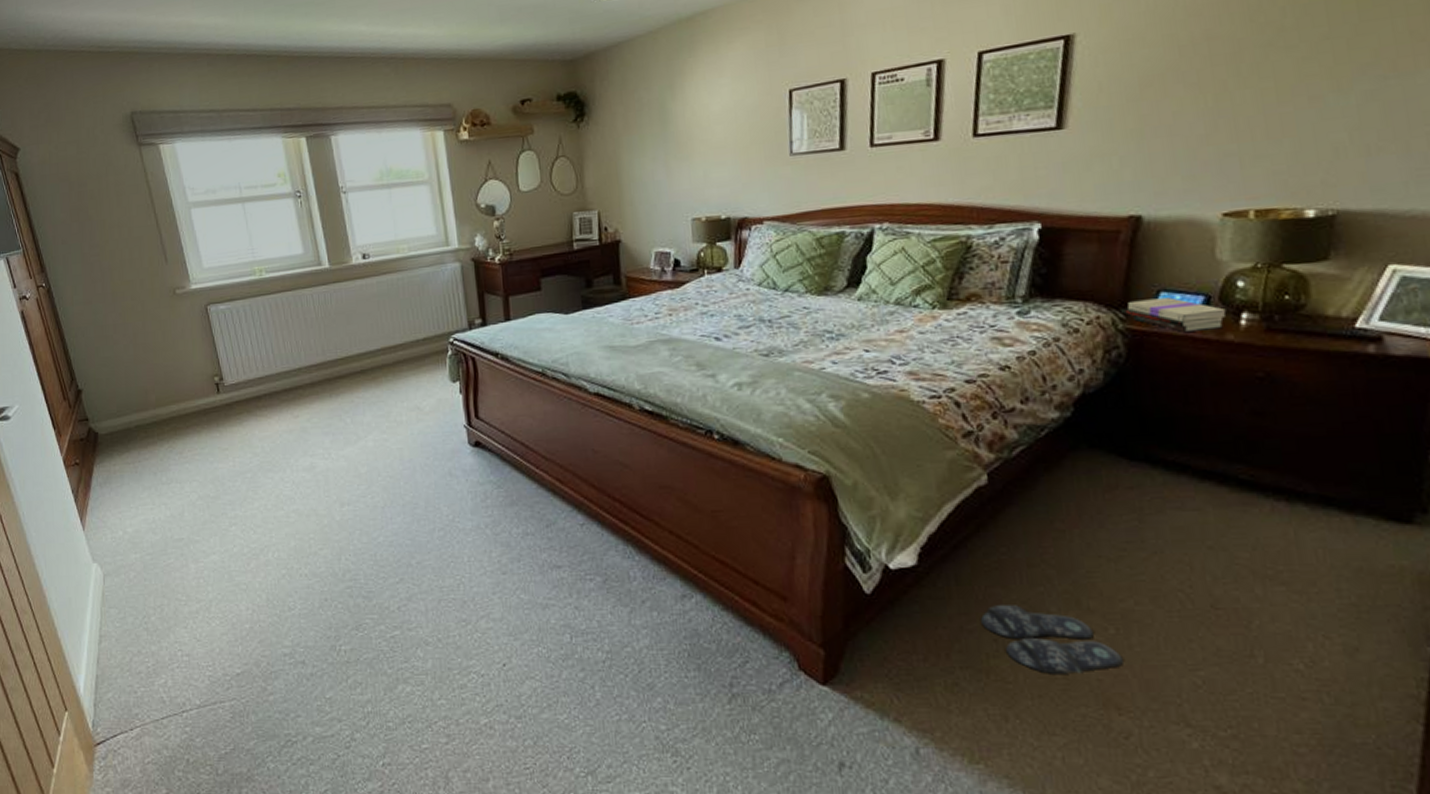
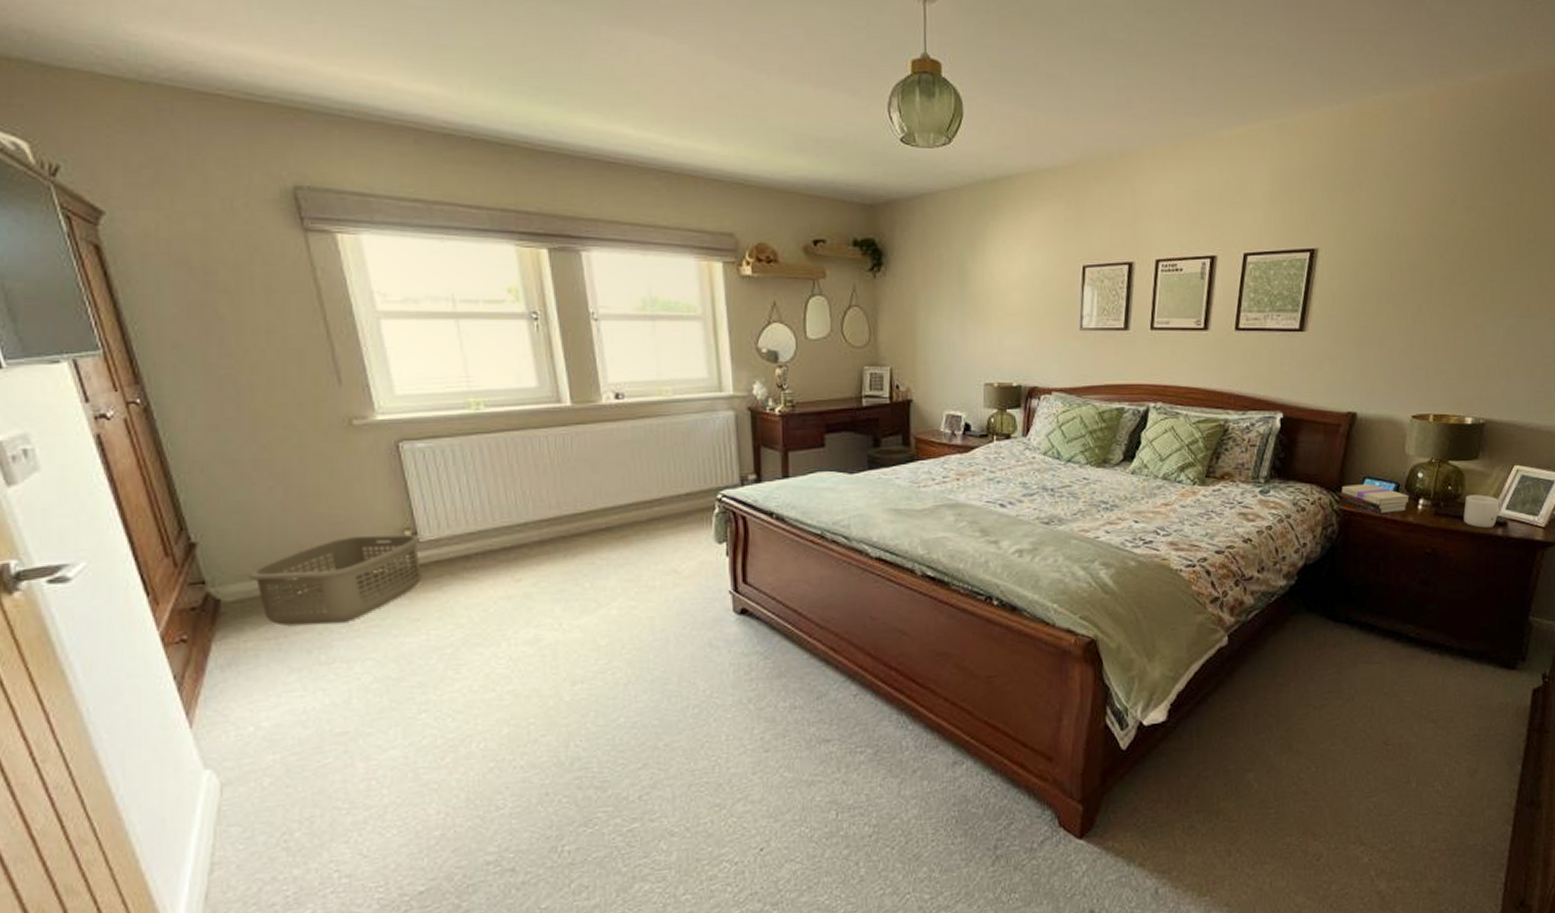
clothes hamper: none [114,380,228,453] -> present [248,535,422,626]
slippers: present [981,605,1123,674] -> none [1215,752,1320,811]
mug: none [1310,303,1374,345] -> present [1463,495,1503,528]

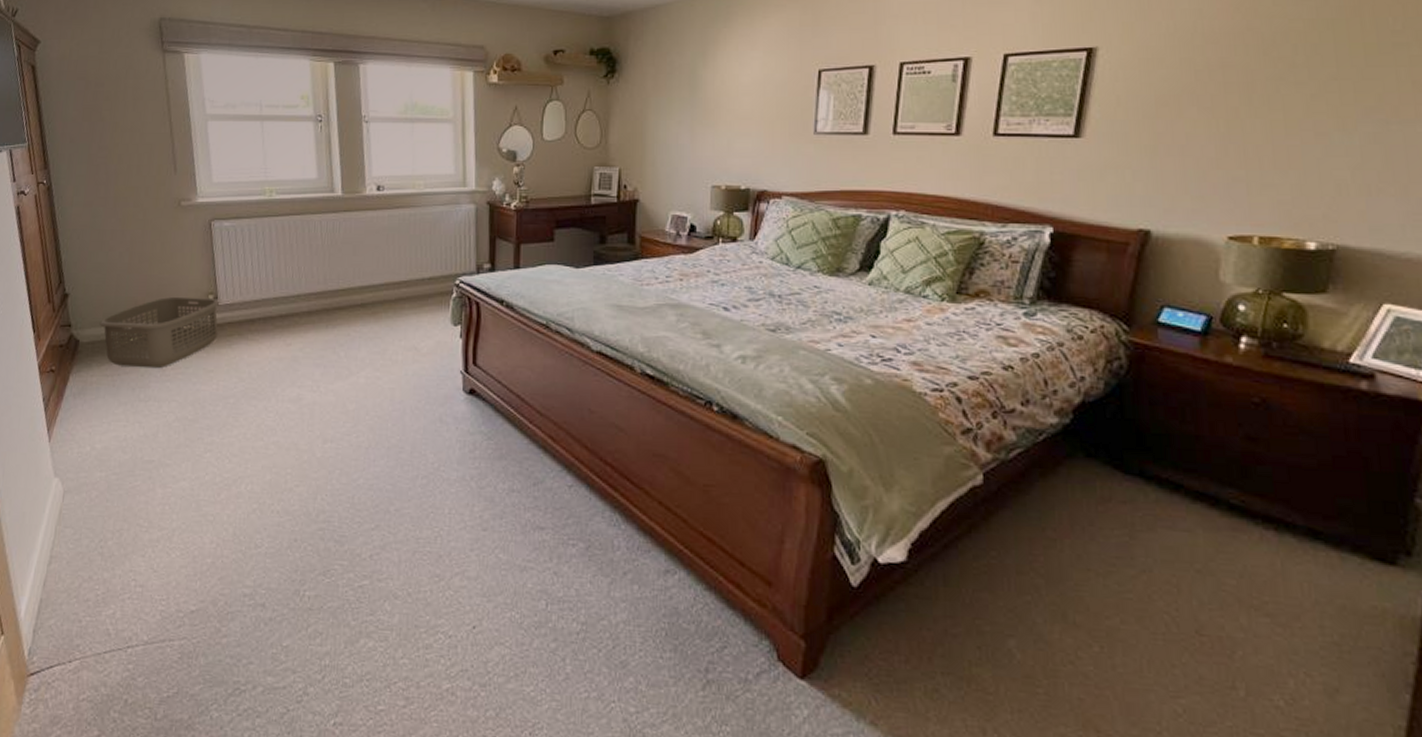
books: present [1335,484,1409,515] -> none [1123,313,1227,351]
mug: present [1463,495,1503,528] -> none [1306,336,1367,379]

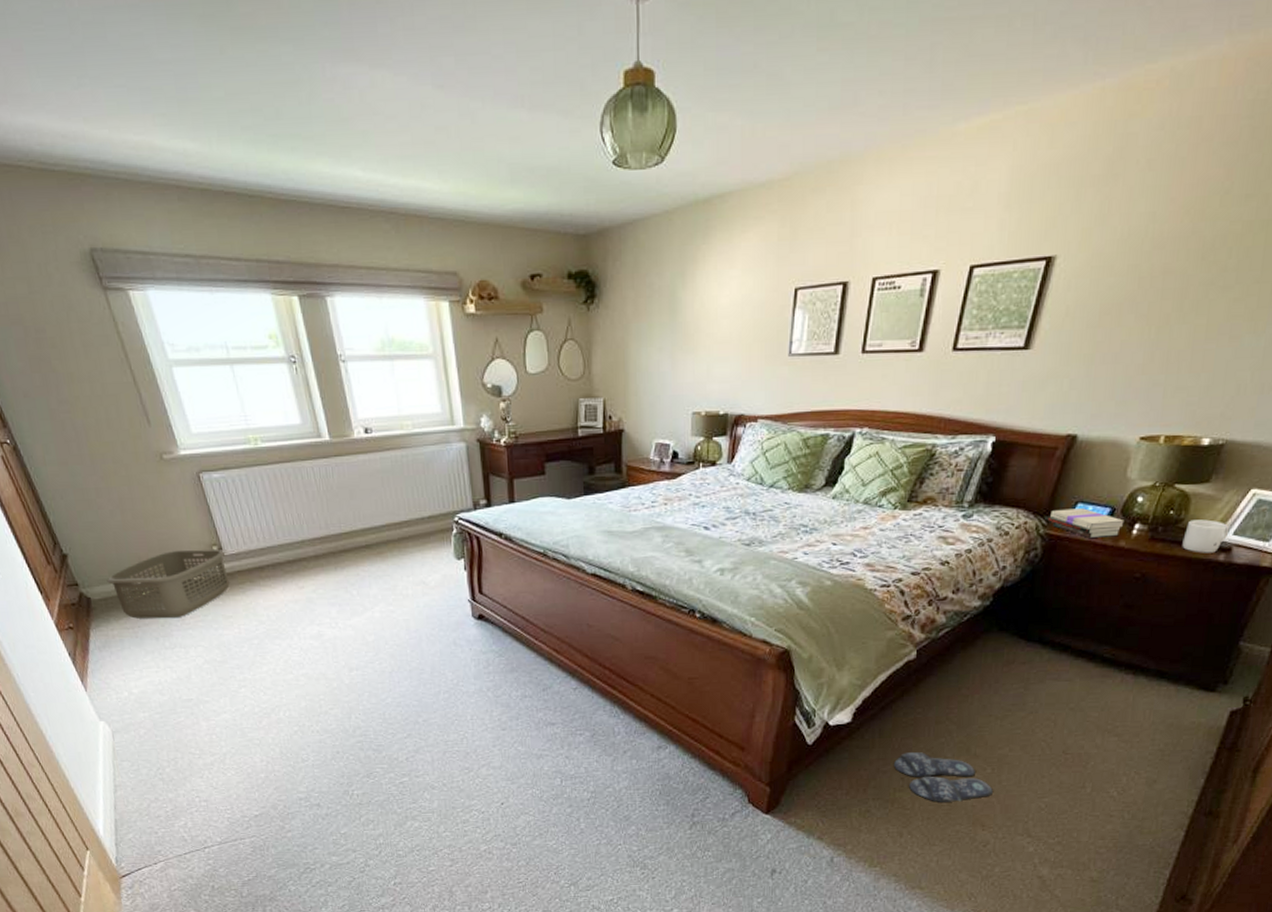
slippers: none [967,611,1105,691] -> present [894,752,993,802]
books: none [1123,313,1227,351] -> present [1043,508,1125,539]
mug: none [1306,336,1367,379] -> present [1182,519,1230,553]

